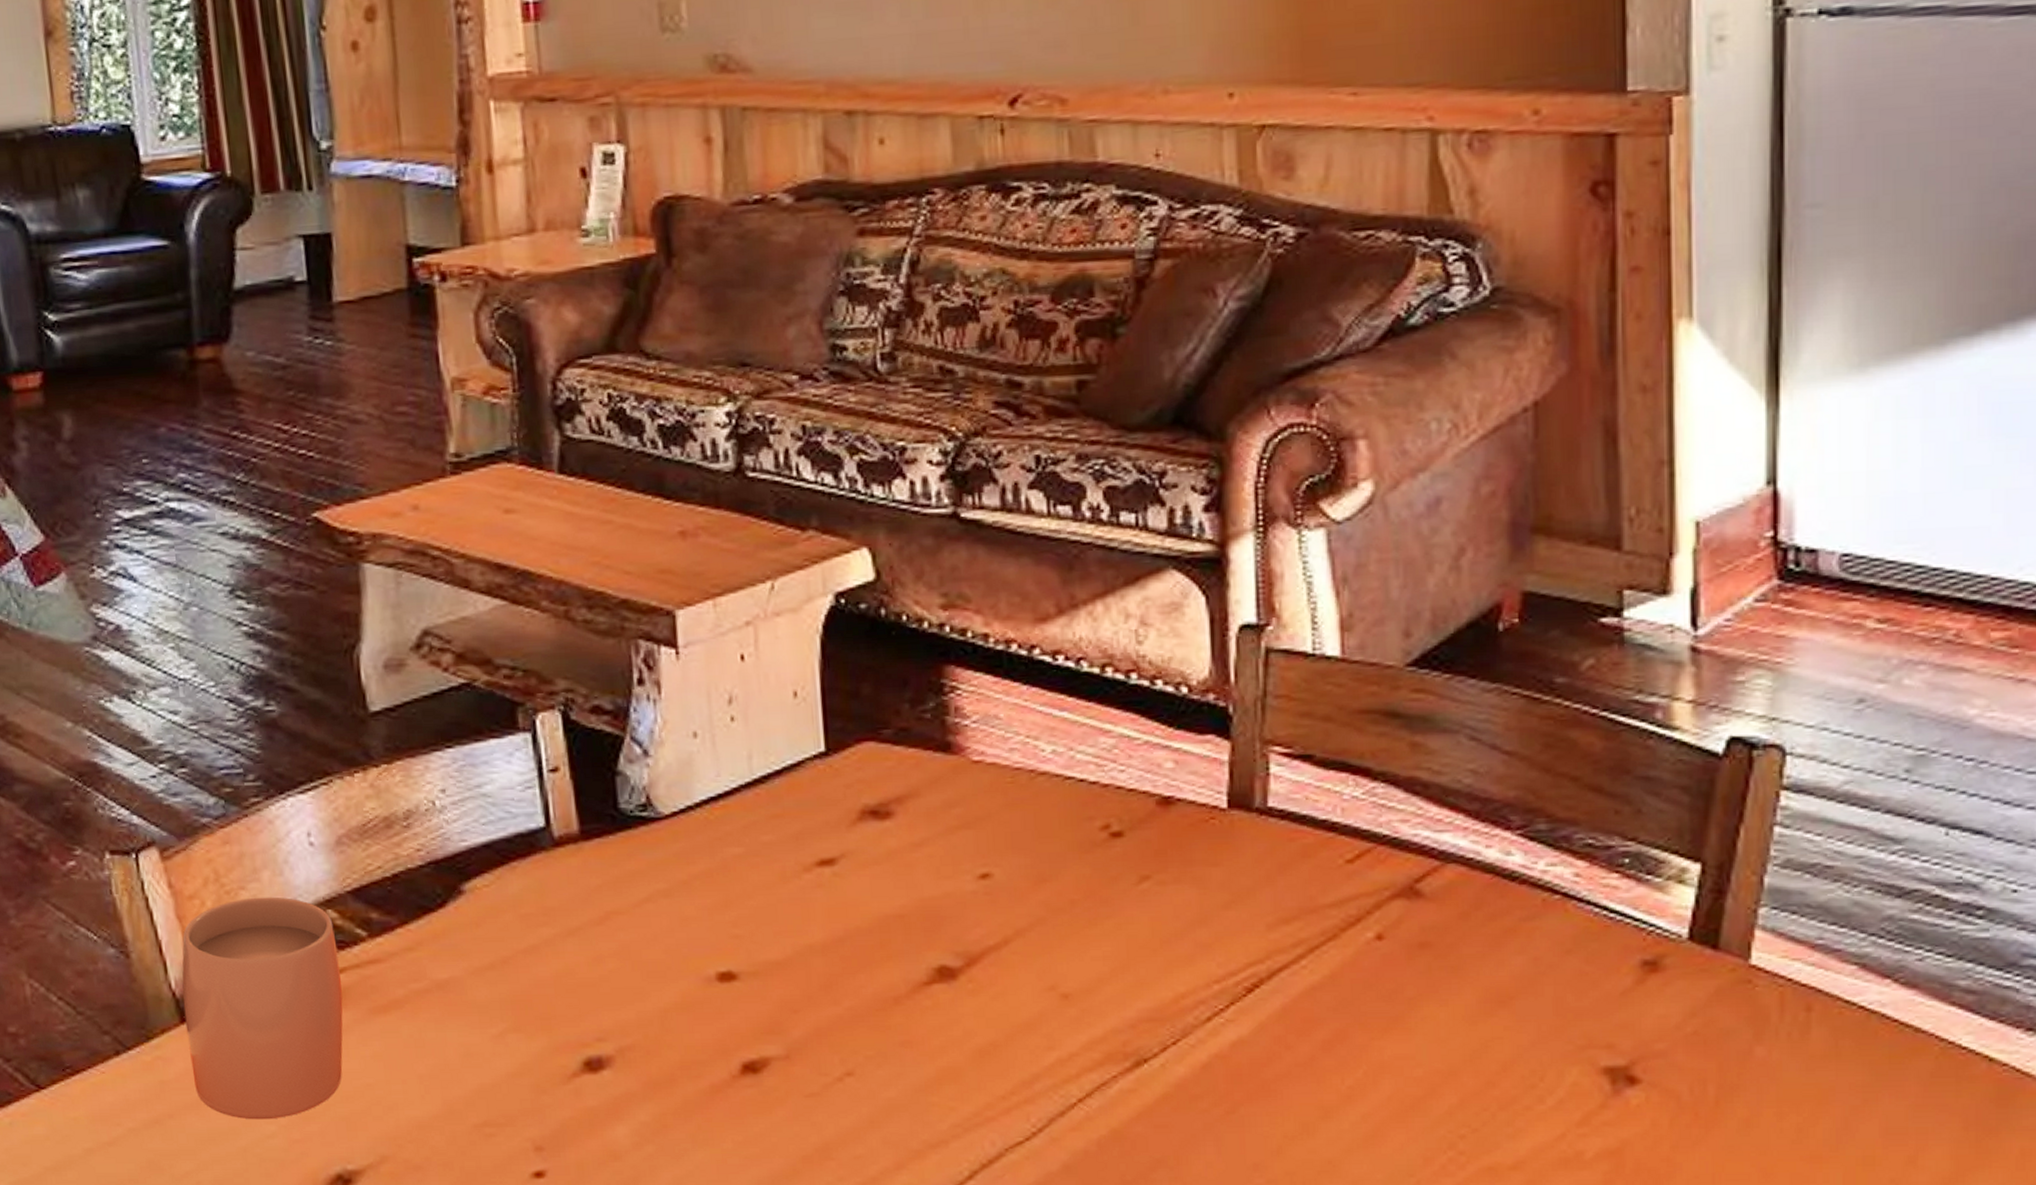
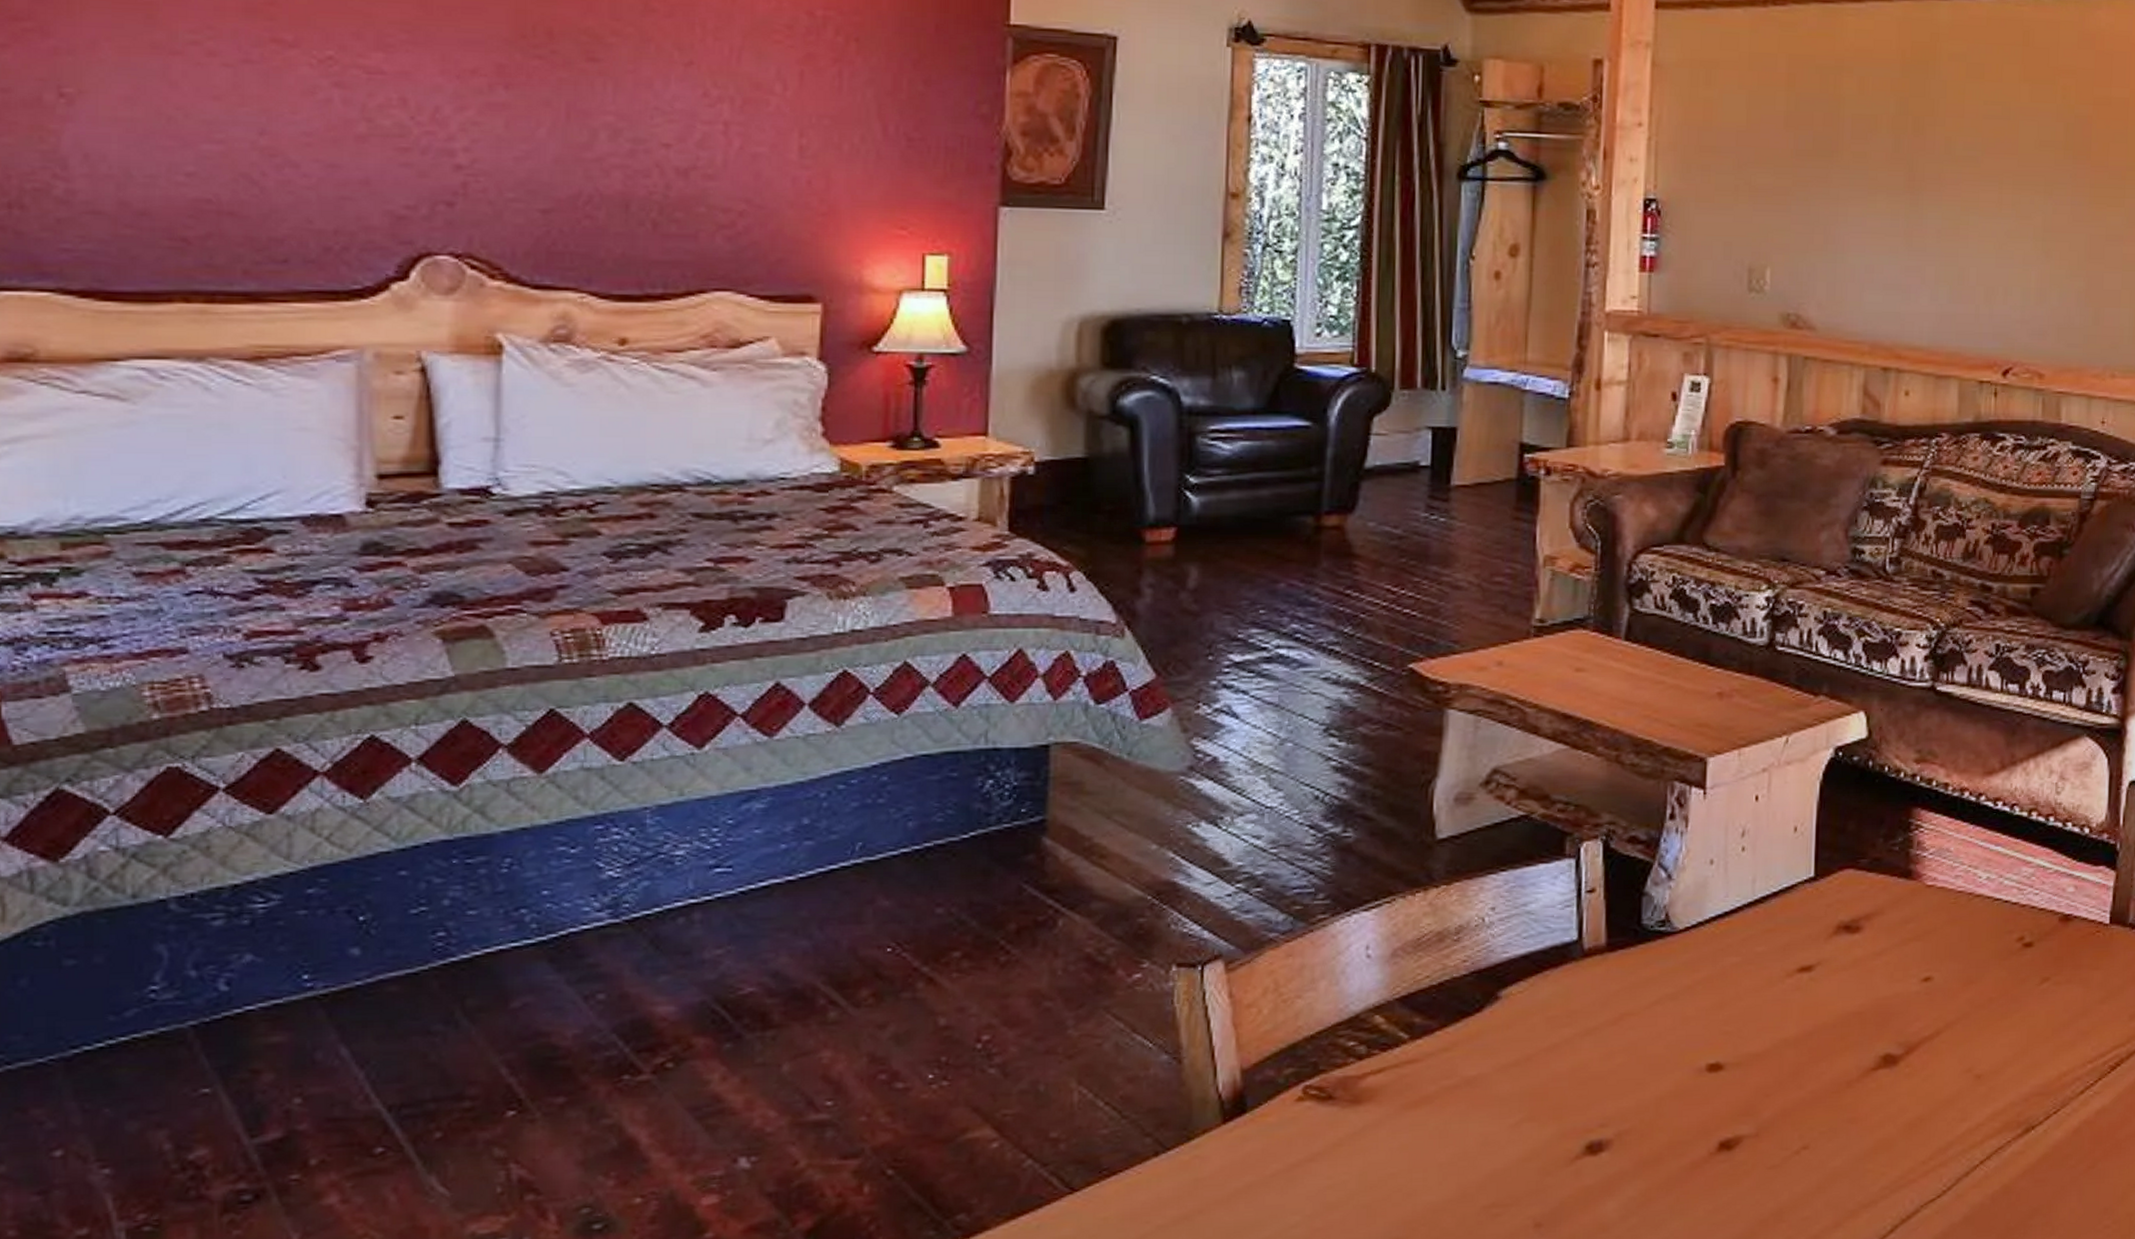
mug: present [182,896,343,1120] -> none [1227,1004,1380,1212]

